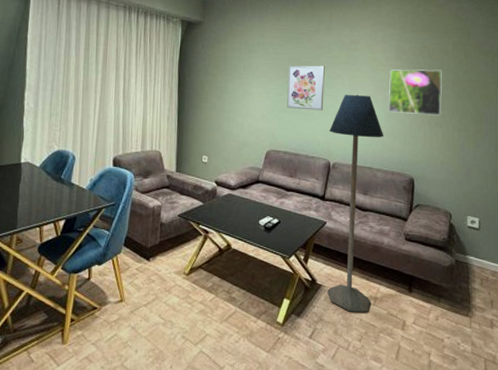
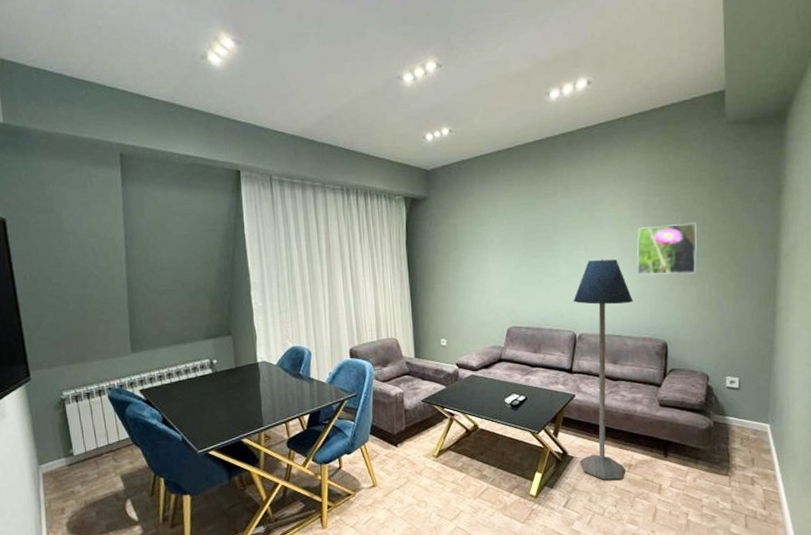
wall art: present [287,65,325,111] -> none [525,231,566,282]

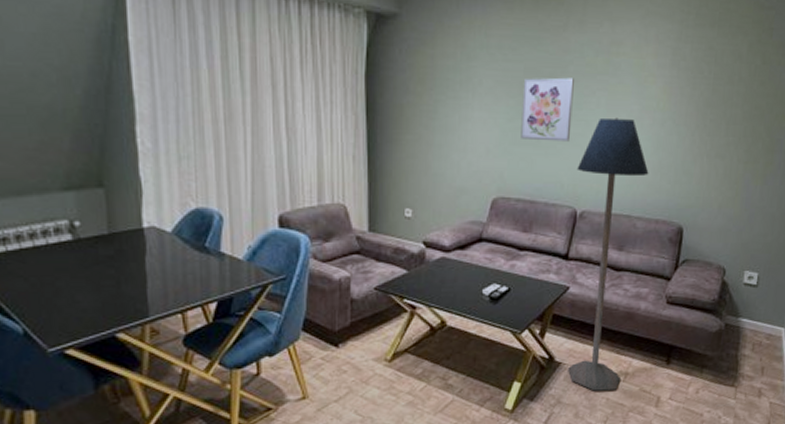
wall art: none [525,231,566,282] -> present [521,77,574,142]
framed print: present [637,222,698,275] -> none [657,80,731,145]

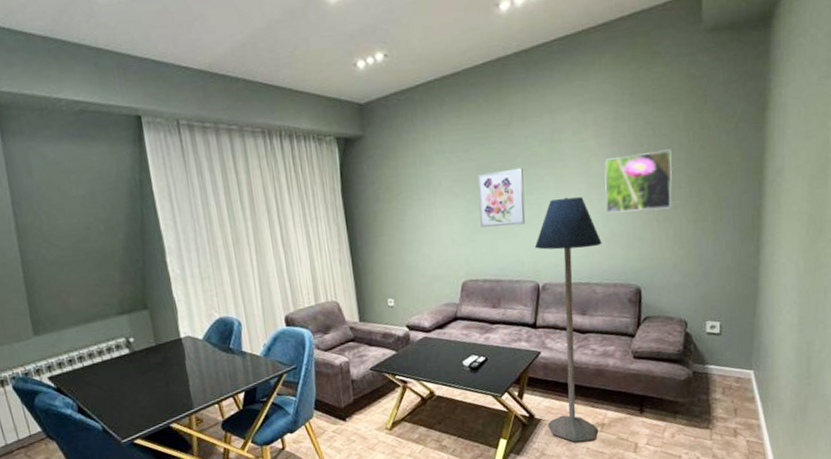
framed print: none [657,80,731,145] -> present [604,149,673,213]

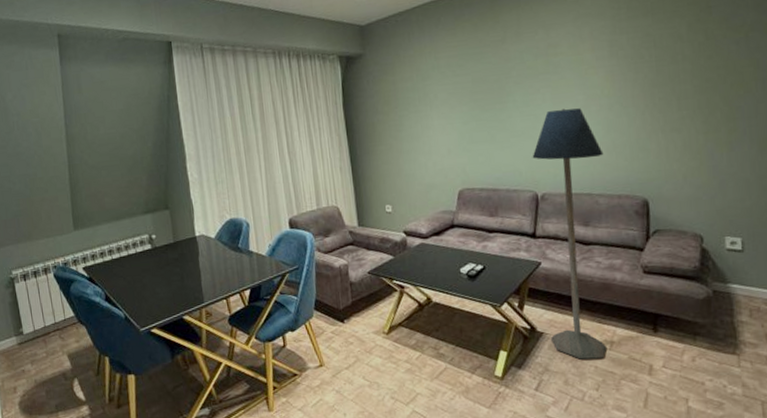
wall art: present [477,168,526,228] -> none [473,80,522,138]
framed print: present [604,149,673,213] -> none [603,60,678,124]

